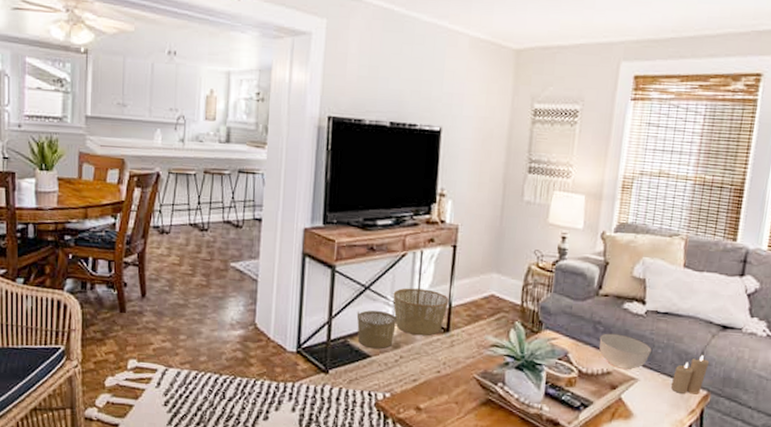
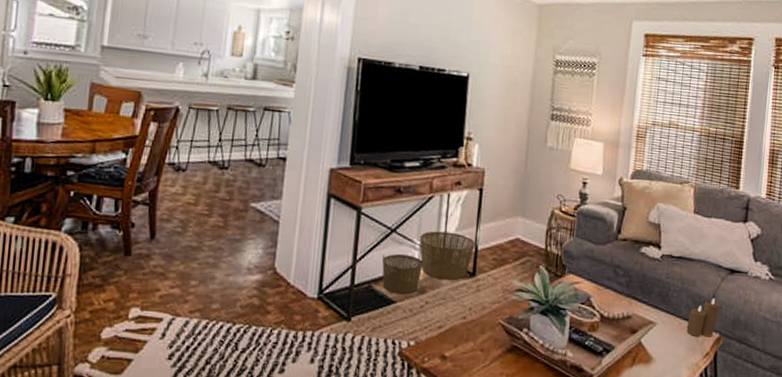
bowl: present [598,333,651,370] -> none [619,277,668,314]

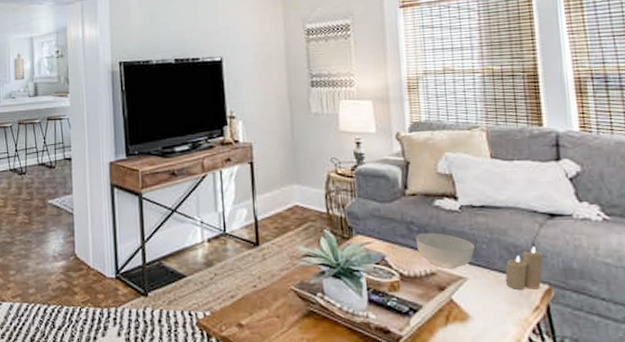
basket: present [382,254,424,295] -> none [167,232,207,269]
basket: present [419,231,475,281] -> none [199,206,254,252]
bowl: none [619,277,668,314] -> present [415,232,475,269]

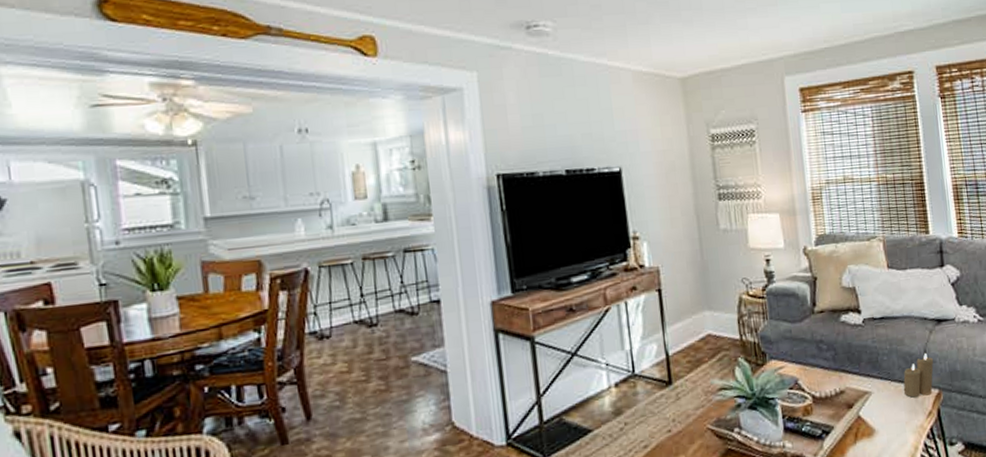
bowl: present [415,232,475,269] -> none [825,348,878,386]

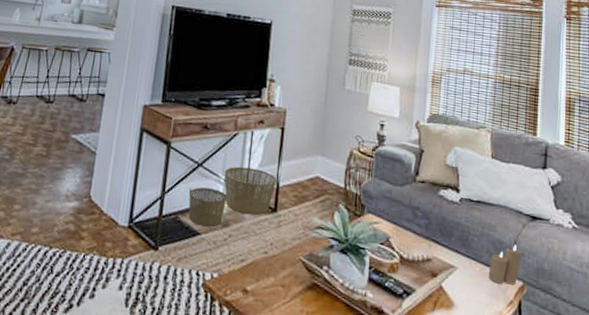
basket: none [567,376,614,422] -> present [188,187,228,227]
basket: none [604,342,665,396] -> present [224,166,277,215]

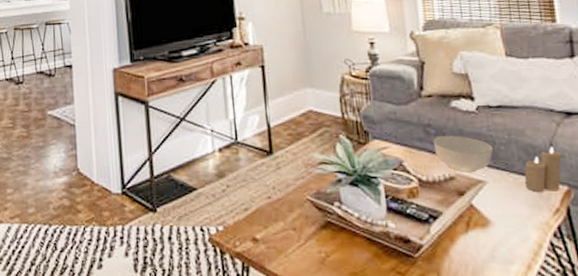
basket: present [188,187,228,227] -> none [176,141,218,181]
basket: present [224,166,277,215] -> none [209,113,267,162]
bowl: none [418,219,468,258] -> present [433,134,493,173]

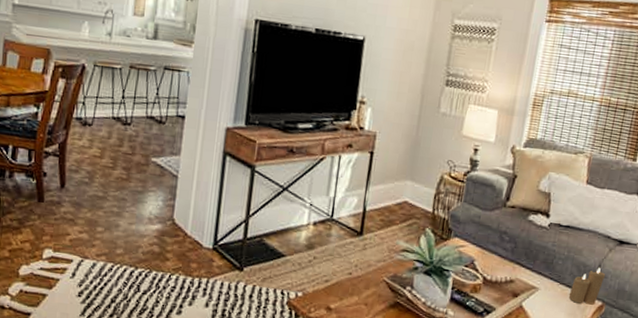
bowl: present [433,134,493,173] -> none [503,243,553,280]

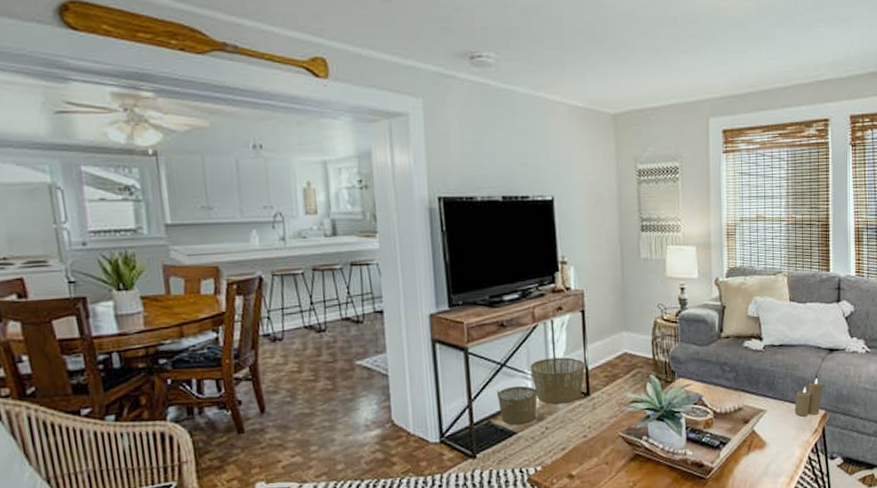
basket: none [273,211,314,249] -> present [496,386,538,425]
basket: none [310,191,364,238] -> present [530,357,585,404]

